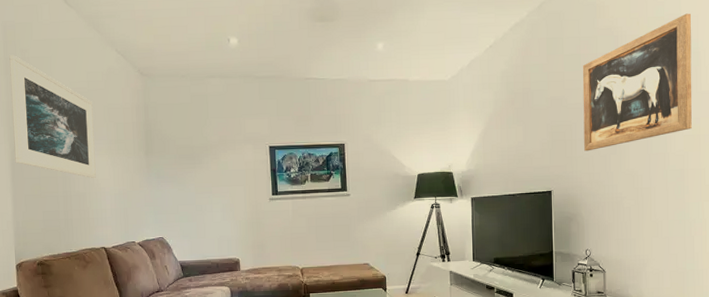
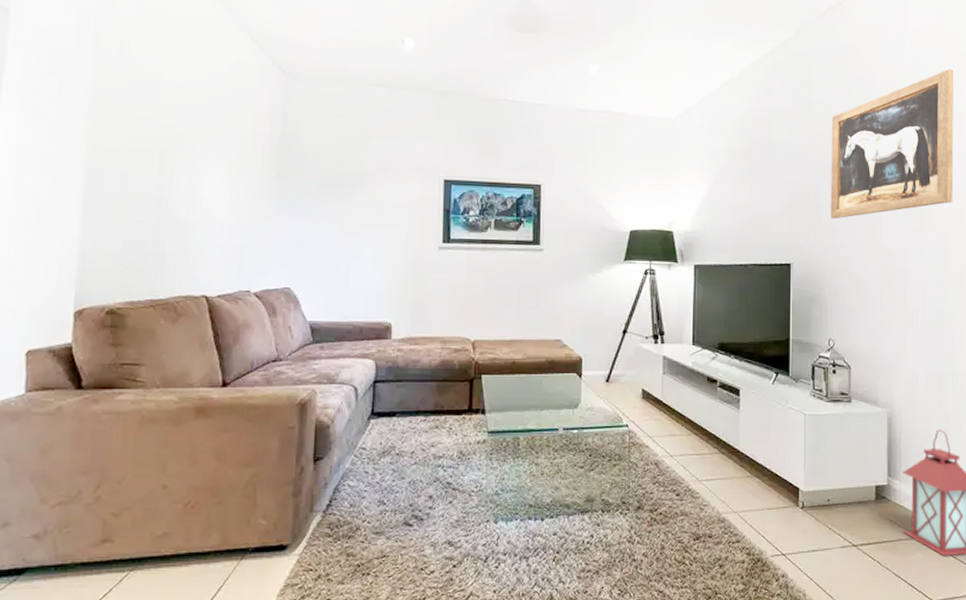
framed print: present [9,55,96,179] -> none [92,30,212,203]

